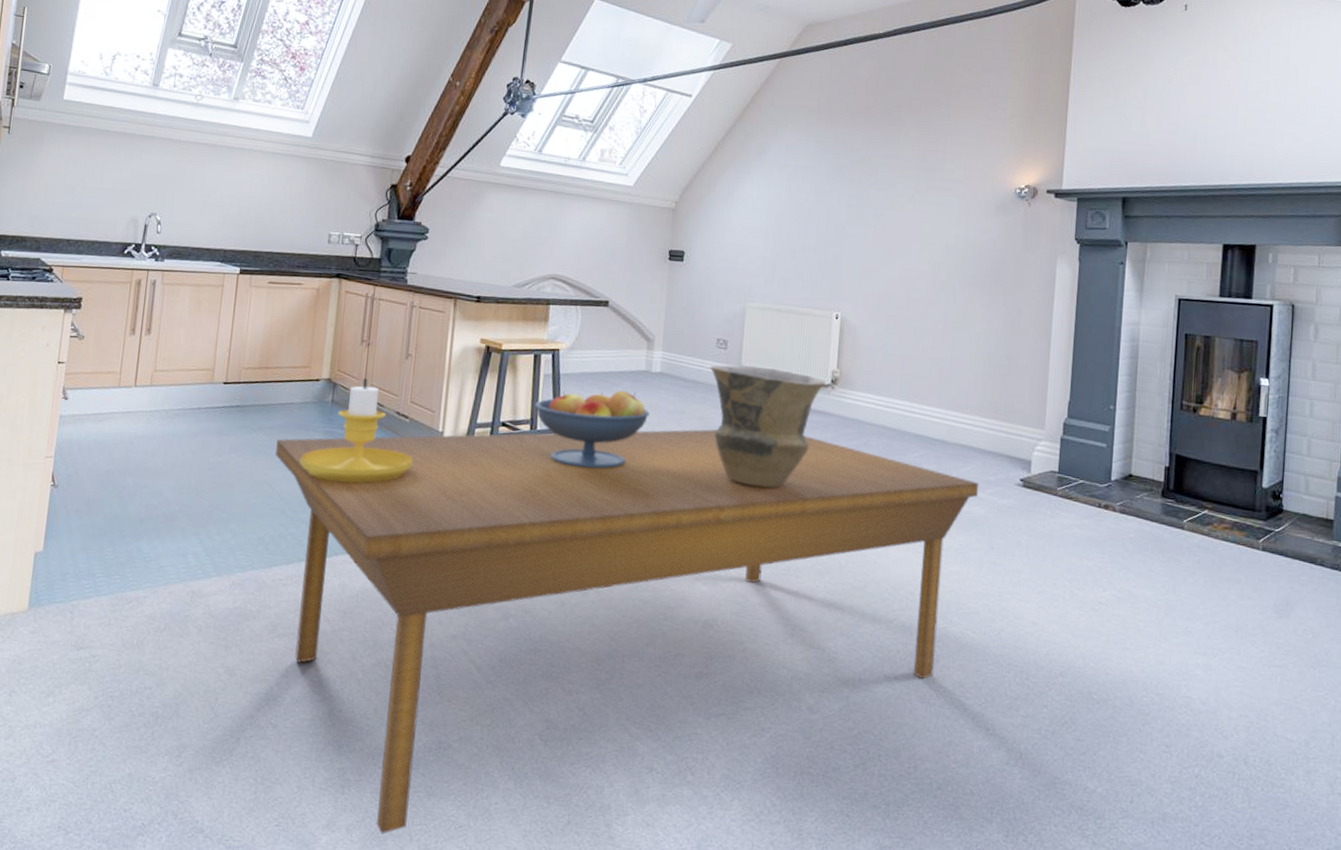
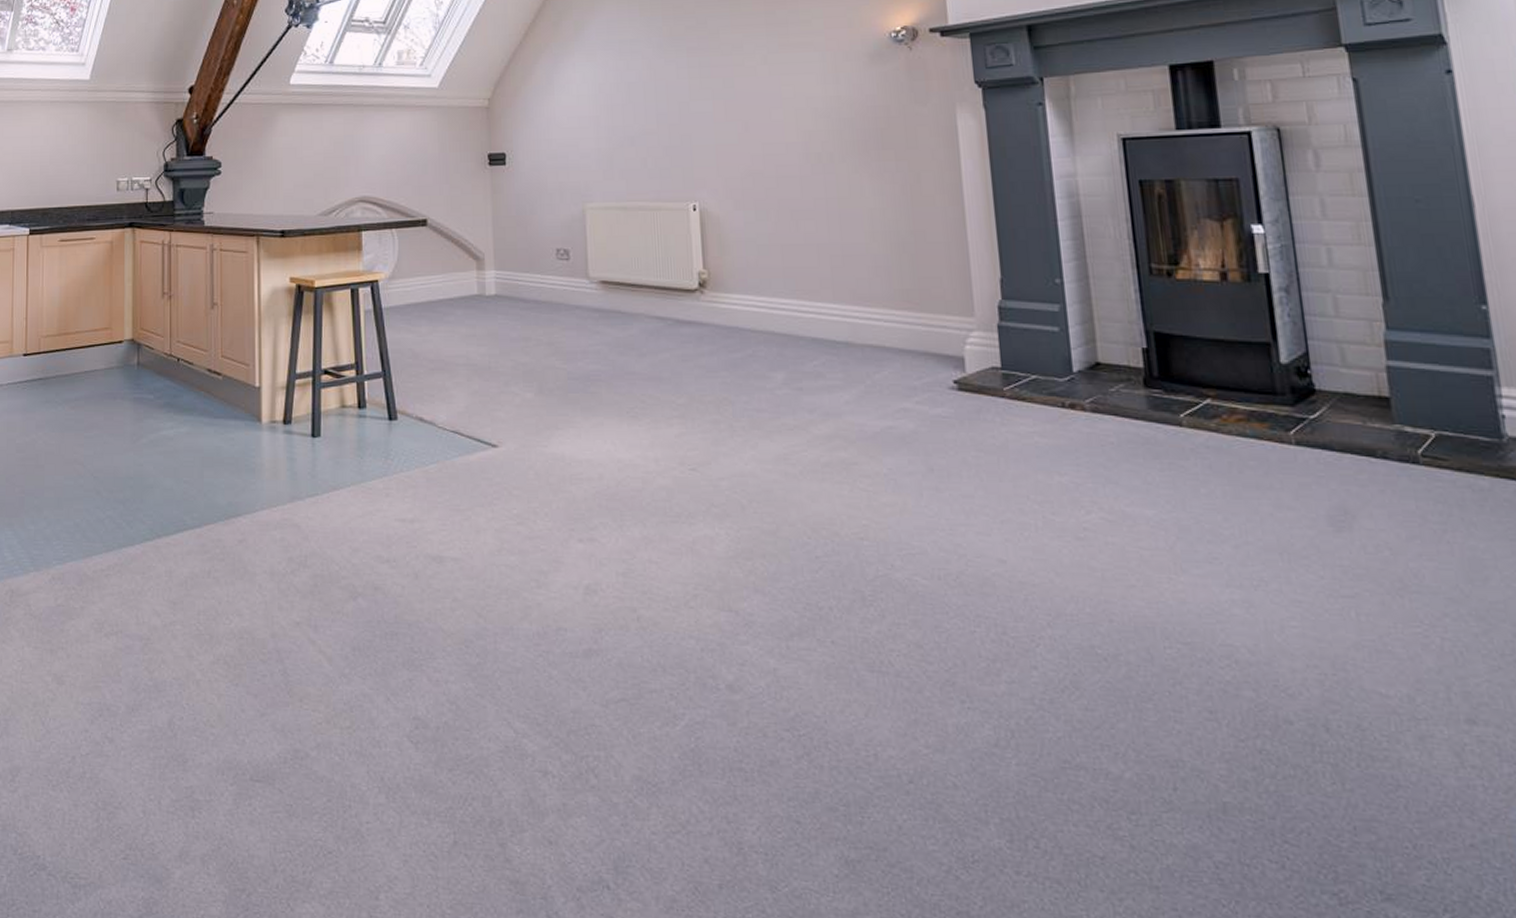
dining table: present [275,429,980,834] -> none [84,352,903,865]
candlestick: present [299,378,413,483] -> none [110,335,230,453]
fruit bowl: present [535,390,650,469] -> none [358,320,489,414]
vase: present [710,365,826,488] -> none [553,277,692,419]

